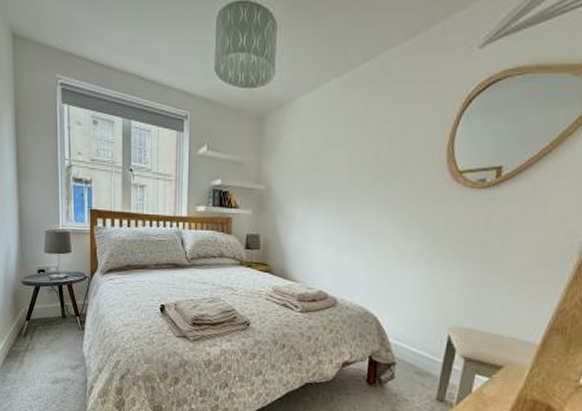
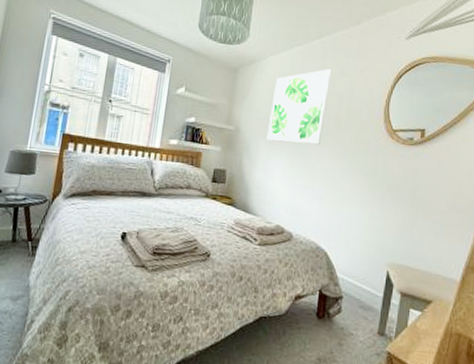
wall art: none [302,103,381,198] -> present [266,69,333,145]

